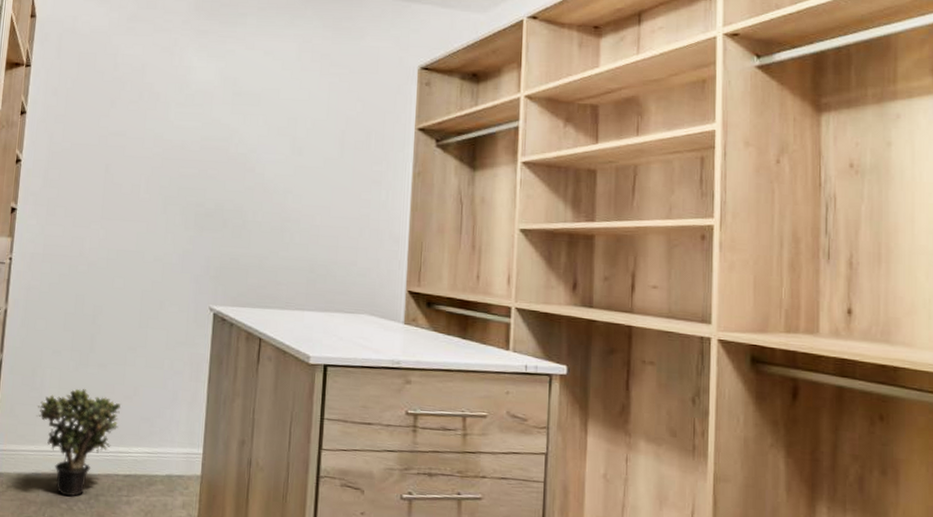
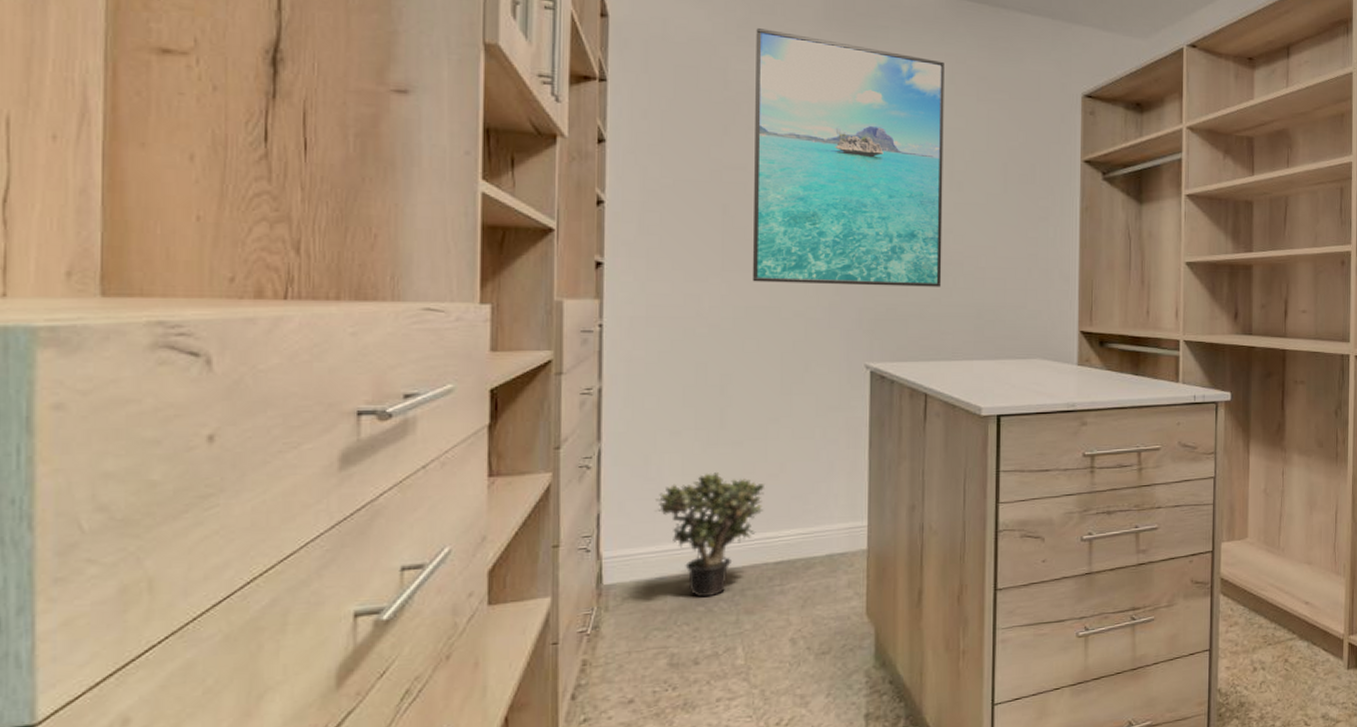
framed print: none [123,20,293,242] -> present [752,28,944,287]

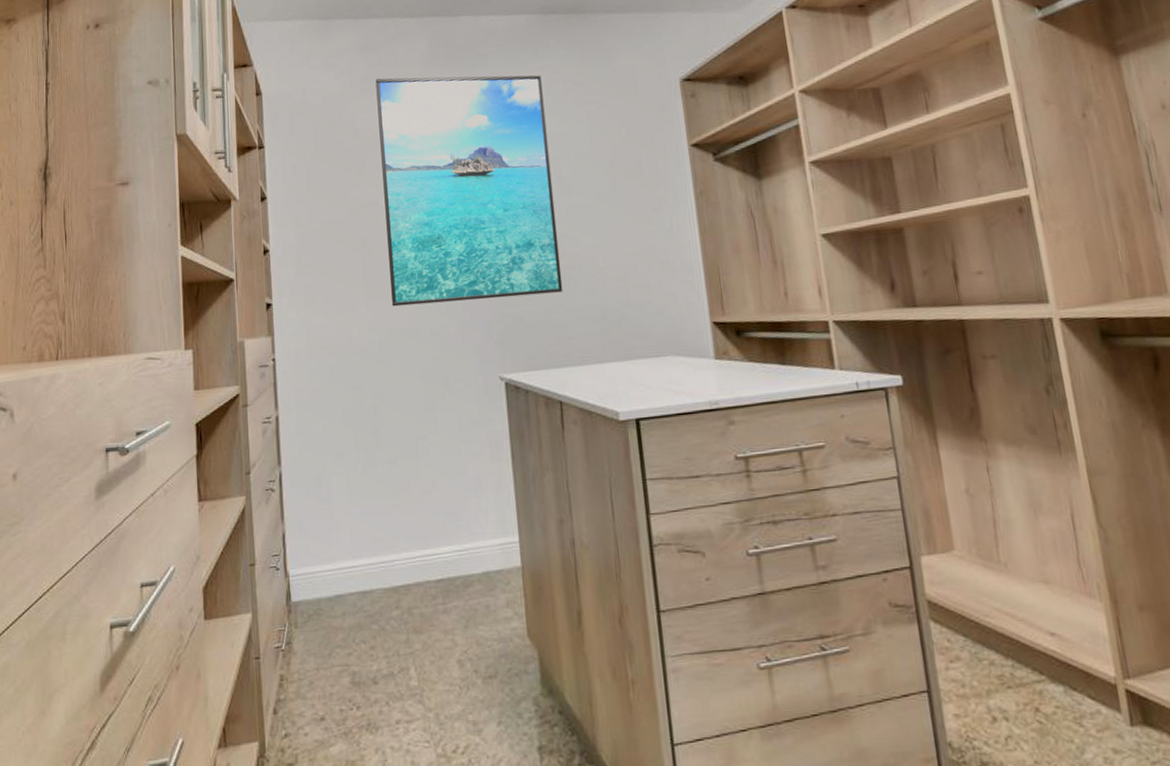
potted plant: present [654,472,764,598] -> none [328,491,421,616]

